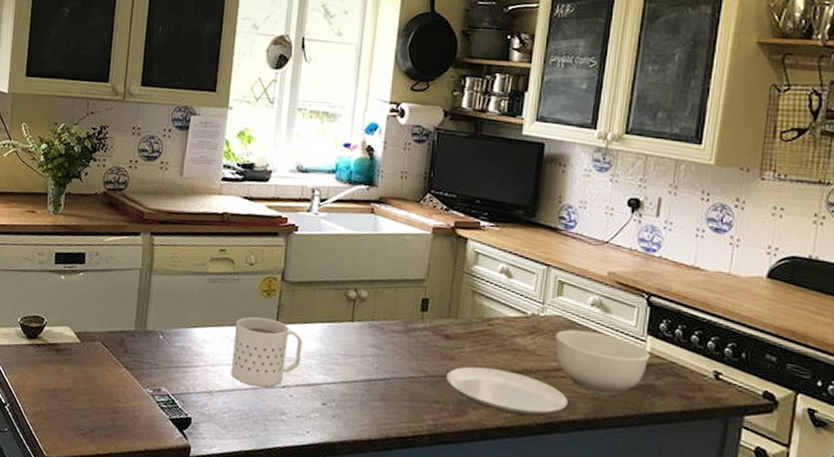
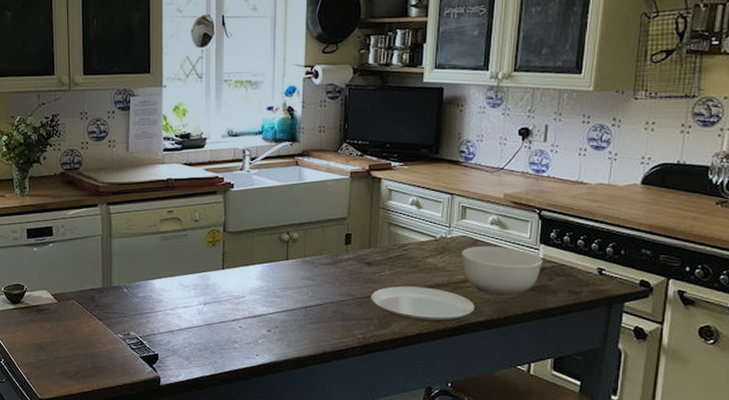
mug: present [230,316,303,387] -> none [187,265,246,322]

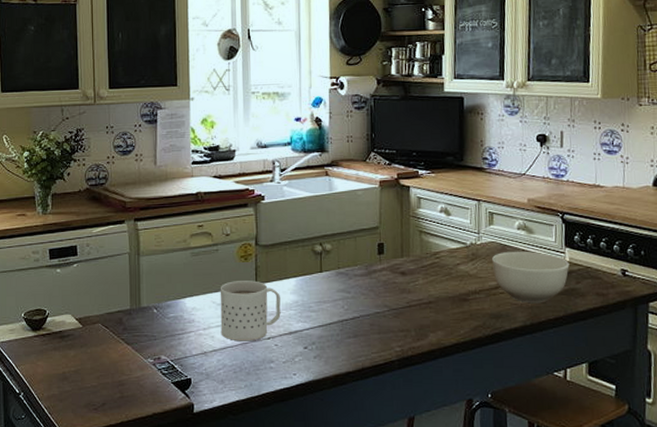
mug: none [187,265,246,322] -> present [220,280,281,341]
plate: present [371,286,475,322] -> none [407,295,508,331]

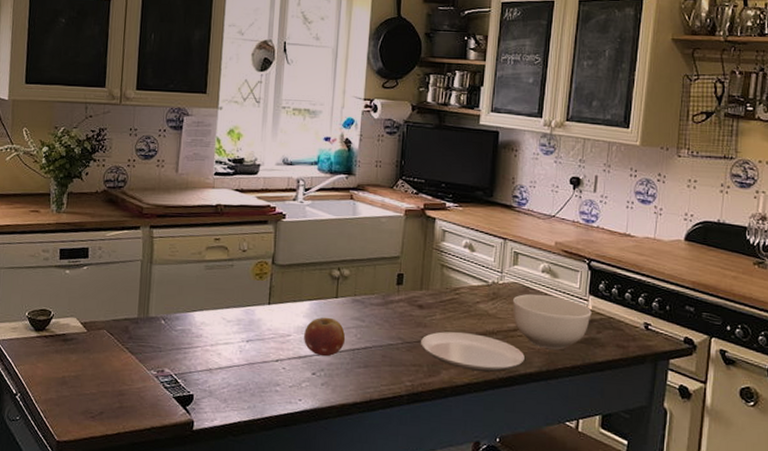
mug: present [220,280,281,341] -> none [228,298,293,362]
fruit: none [292,292,334,330] -> present [303,317,346,357]
plate: none [407,295,508,331] -> present [421,331,525,372]

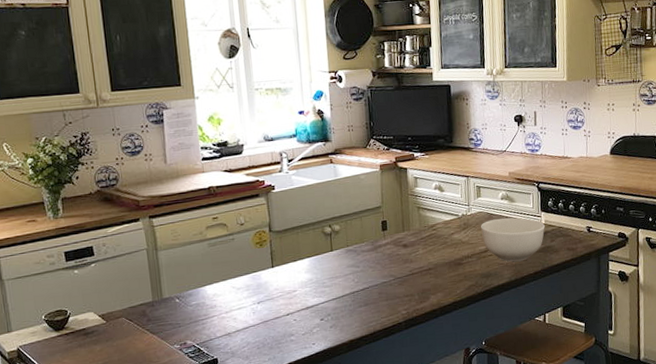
fruit: present [303,317,346,357] -> none [307,269,345,304]
plate: present [421,331,525,372] -> none [410,260,497,291]

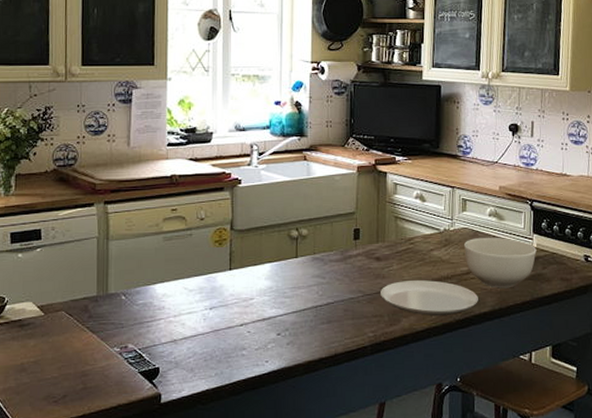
plate: none [410,260,497,291] -> present [380,280,478,316]

